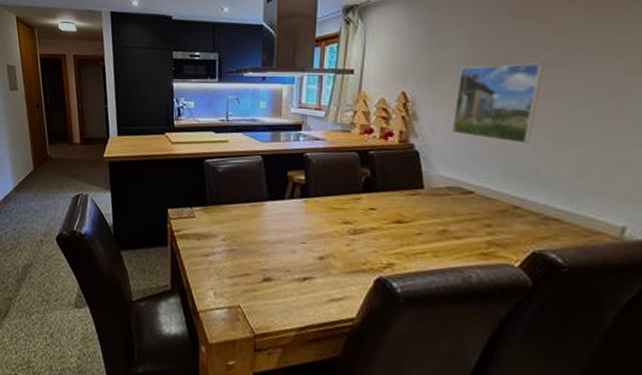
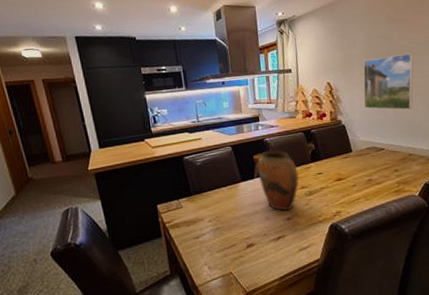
vase: none [290,168,343,247] -> present [257,150,299,211]

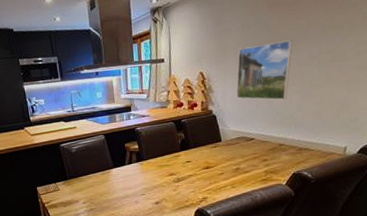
vase: present [257,150,299,211] -> none [128,138,168,196]

